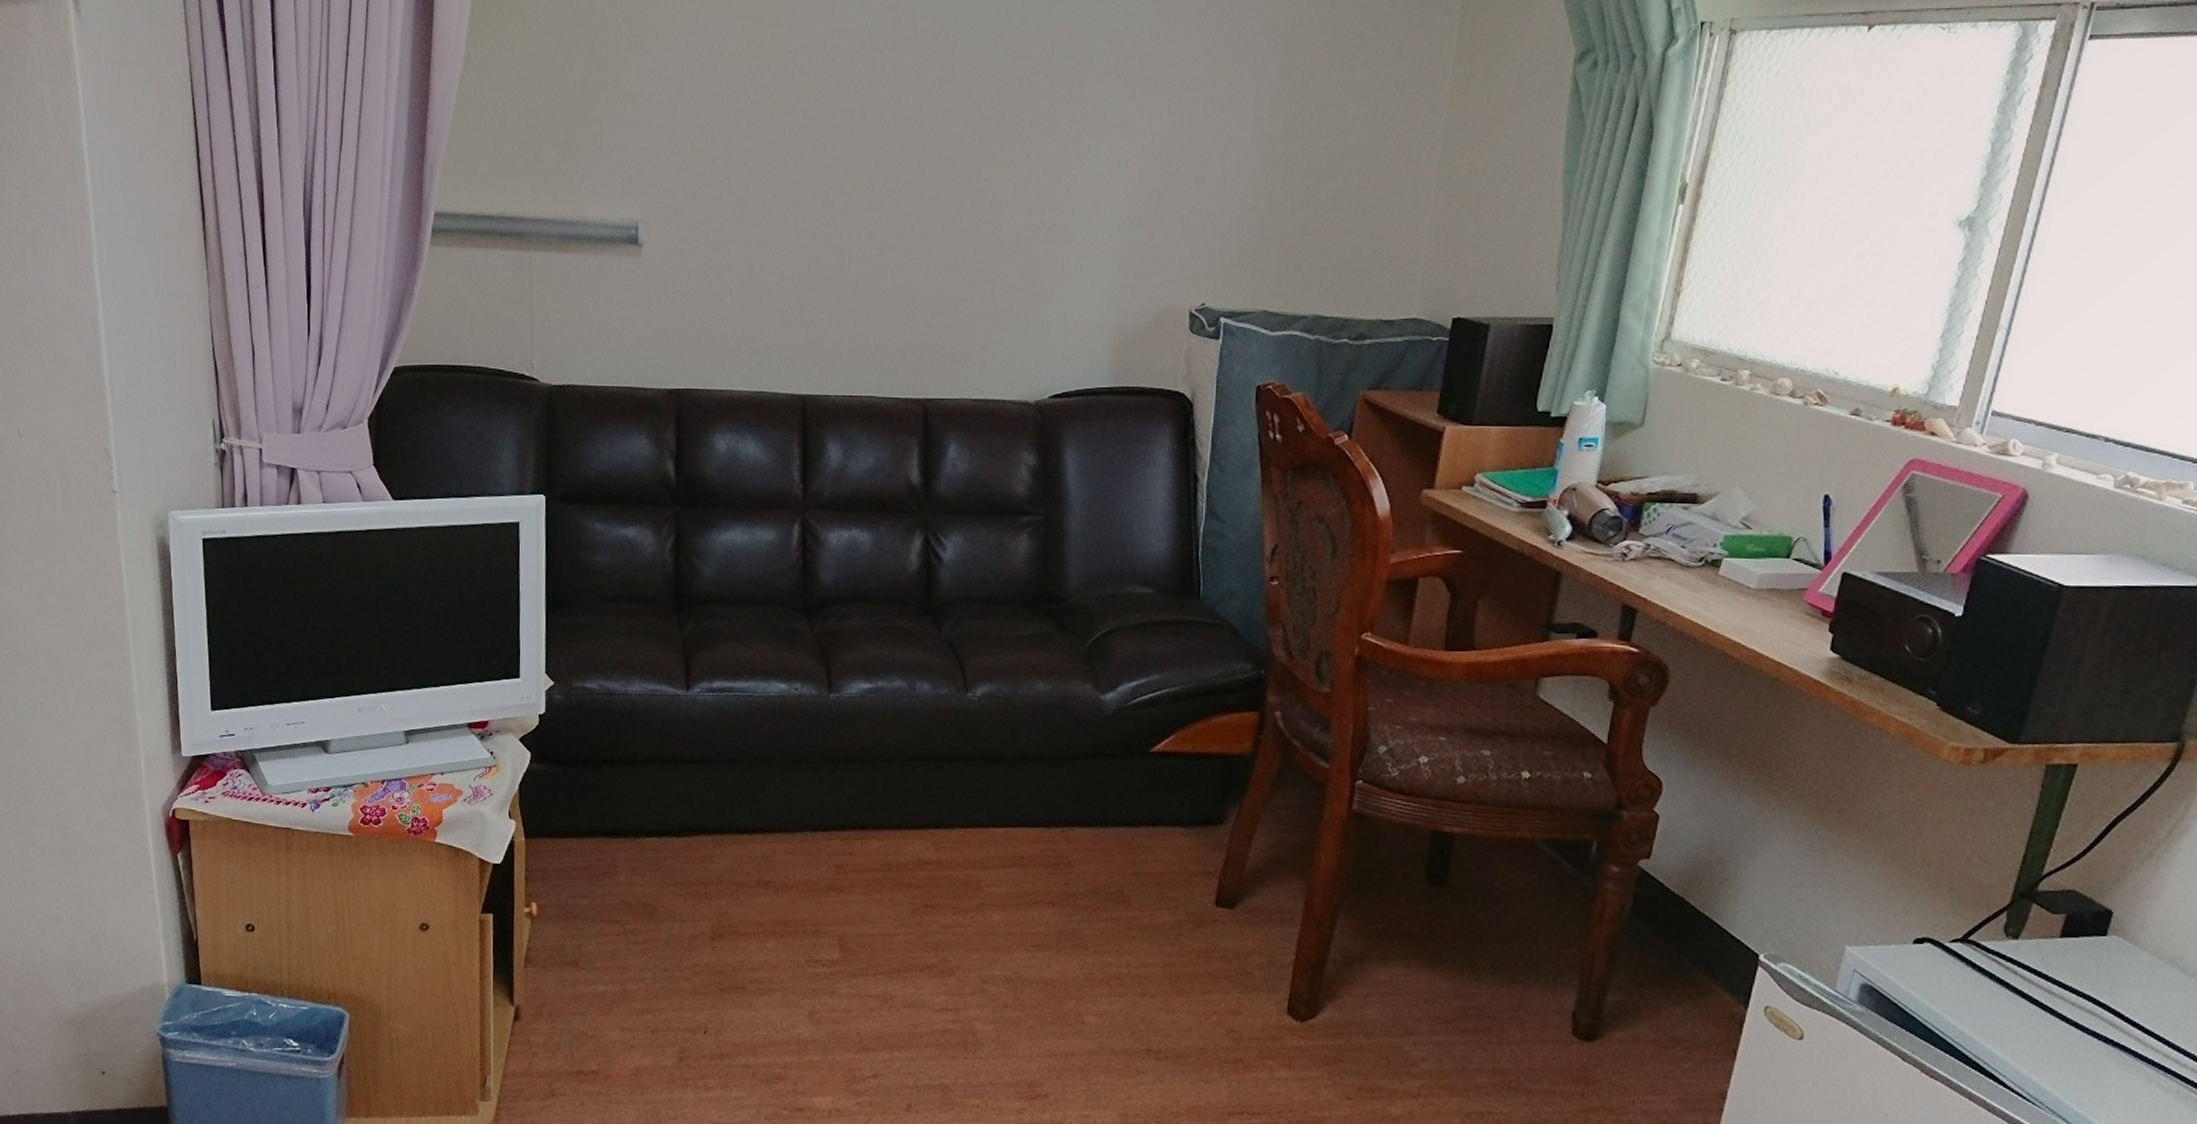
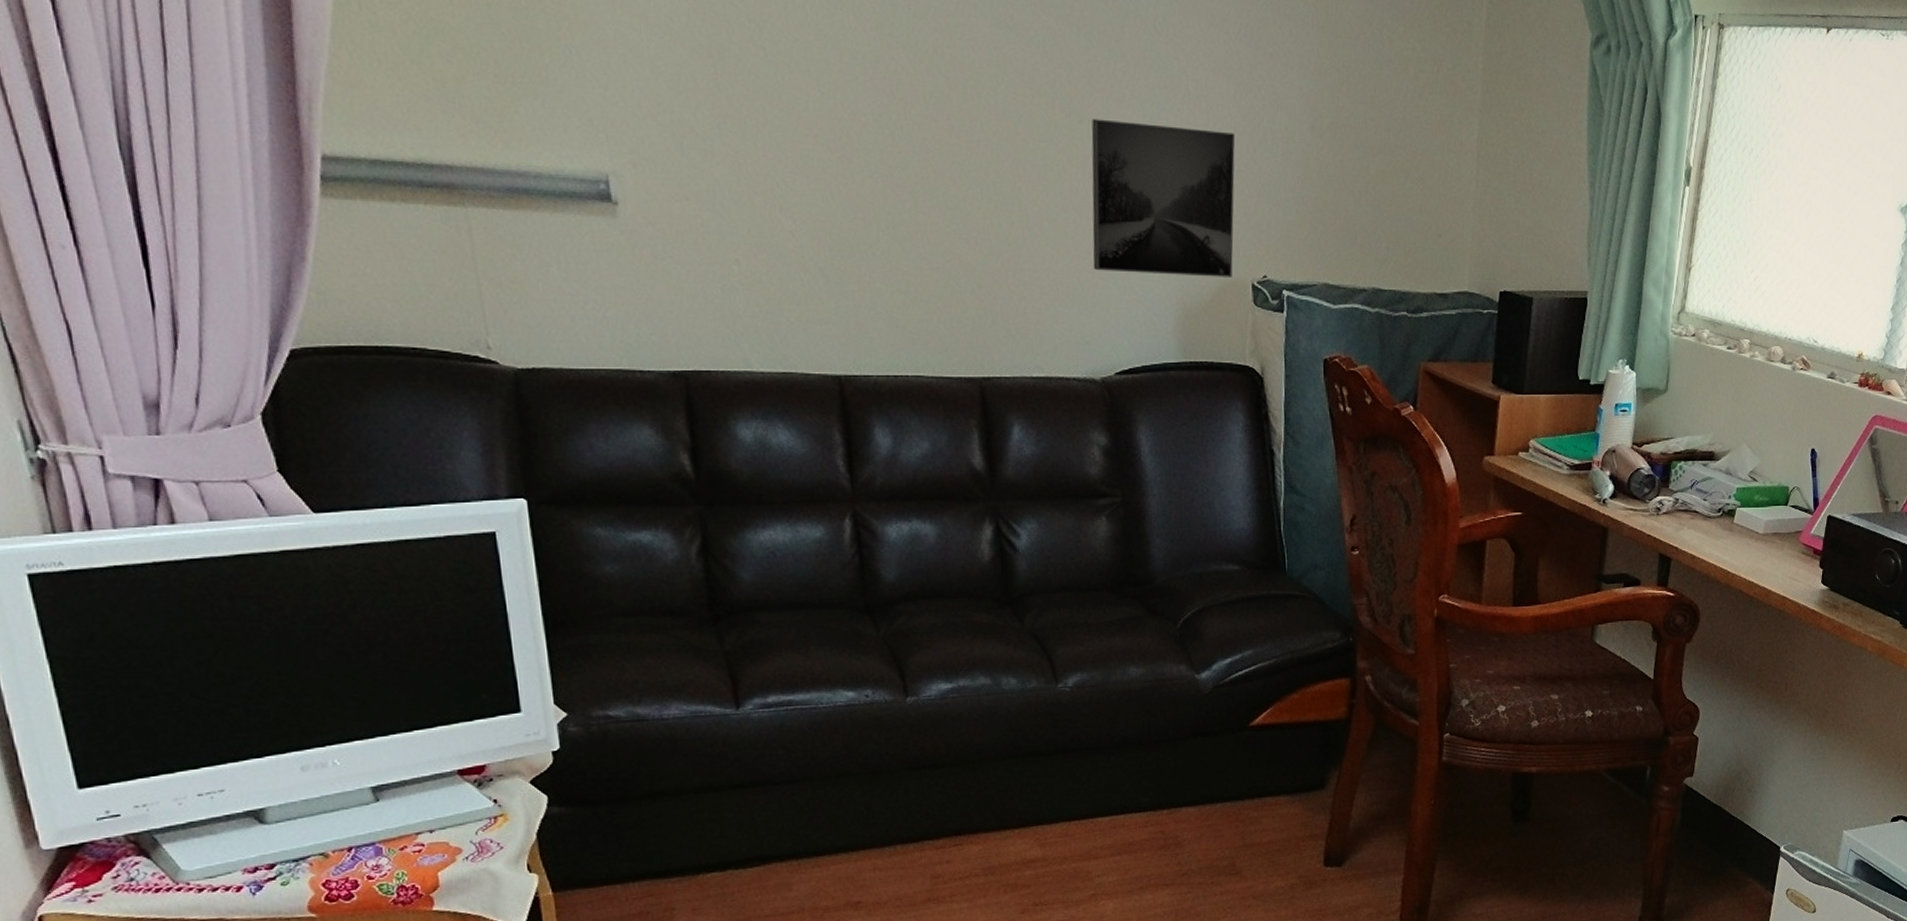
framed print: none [1037,158,1185,305] -> present [1091,119,1236,277]

